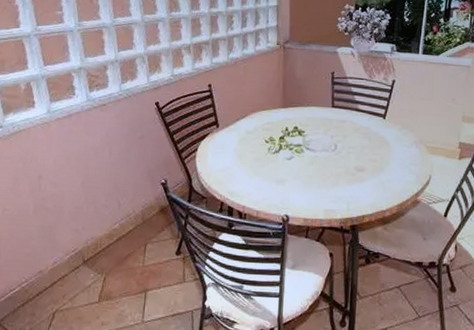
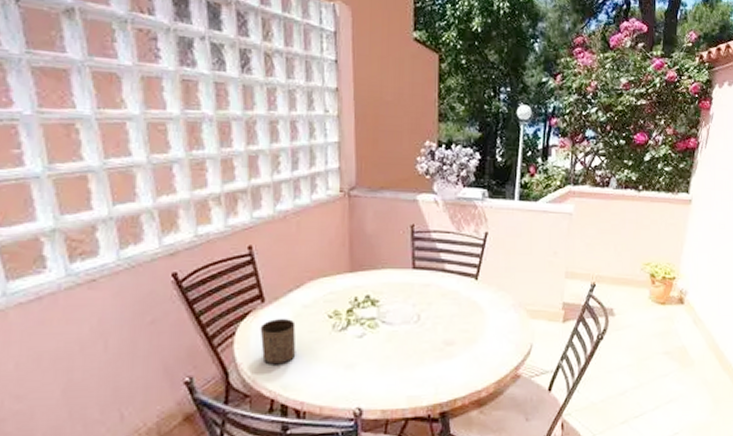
cup: none [215,141,241,176] -> present [260,319,296,365]

